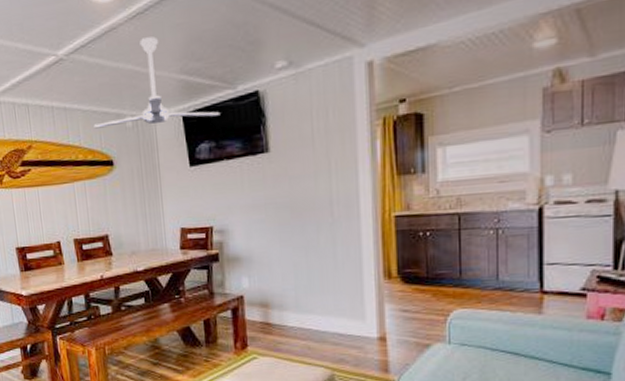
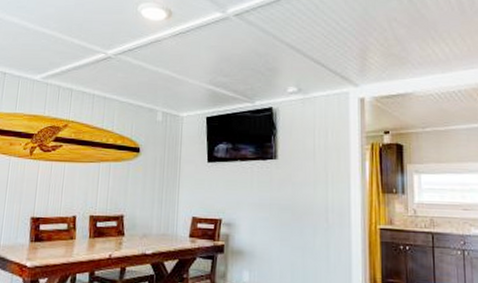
ceiling fan: present [94,36,221,129] -> none [127,52,239,123]

